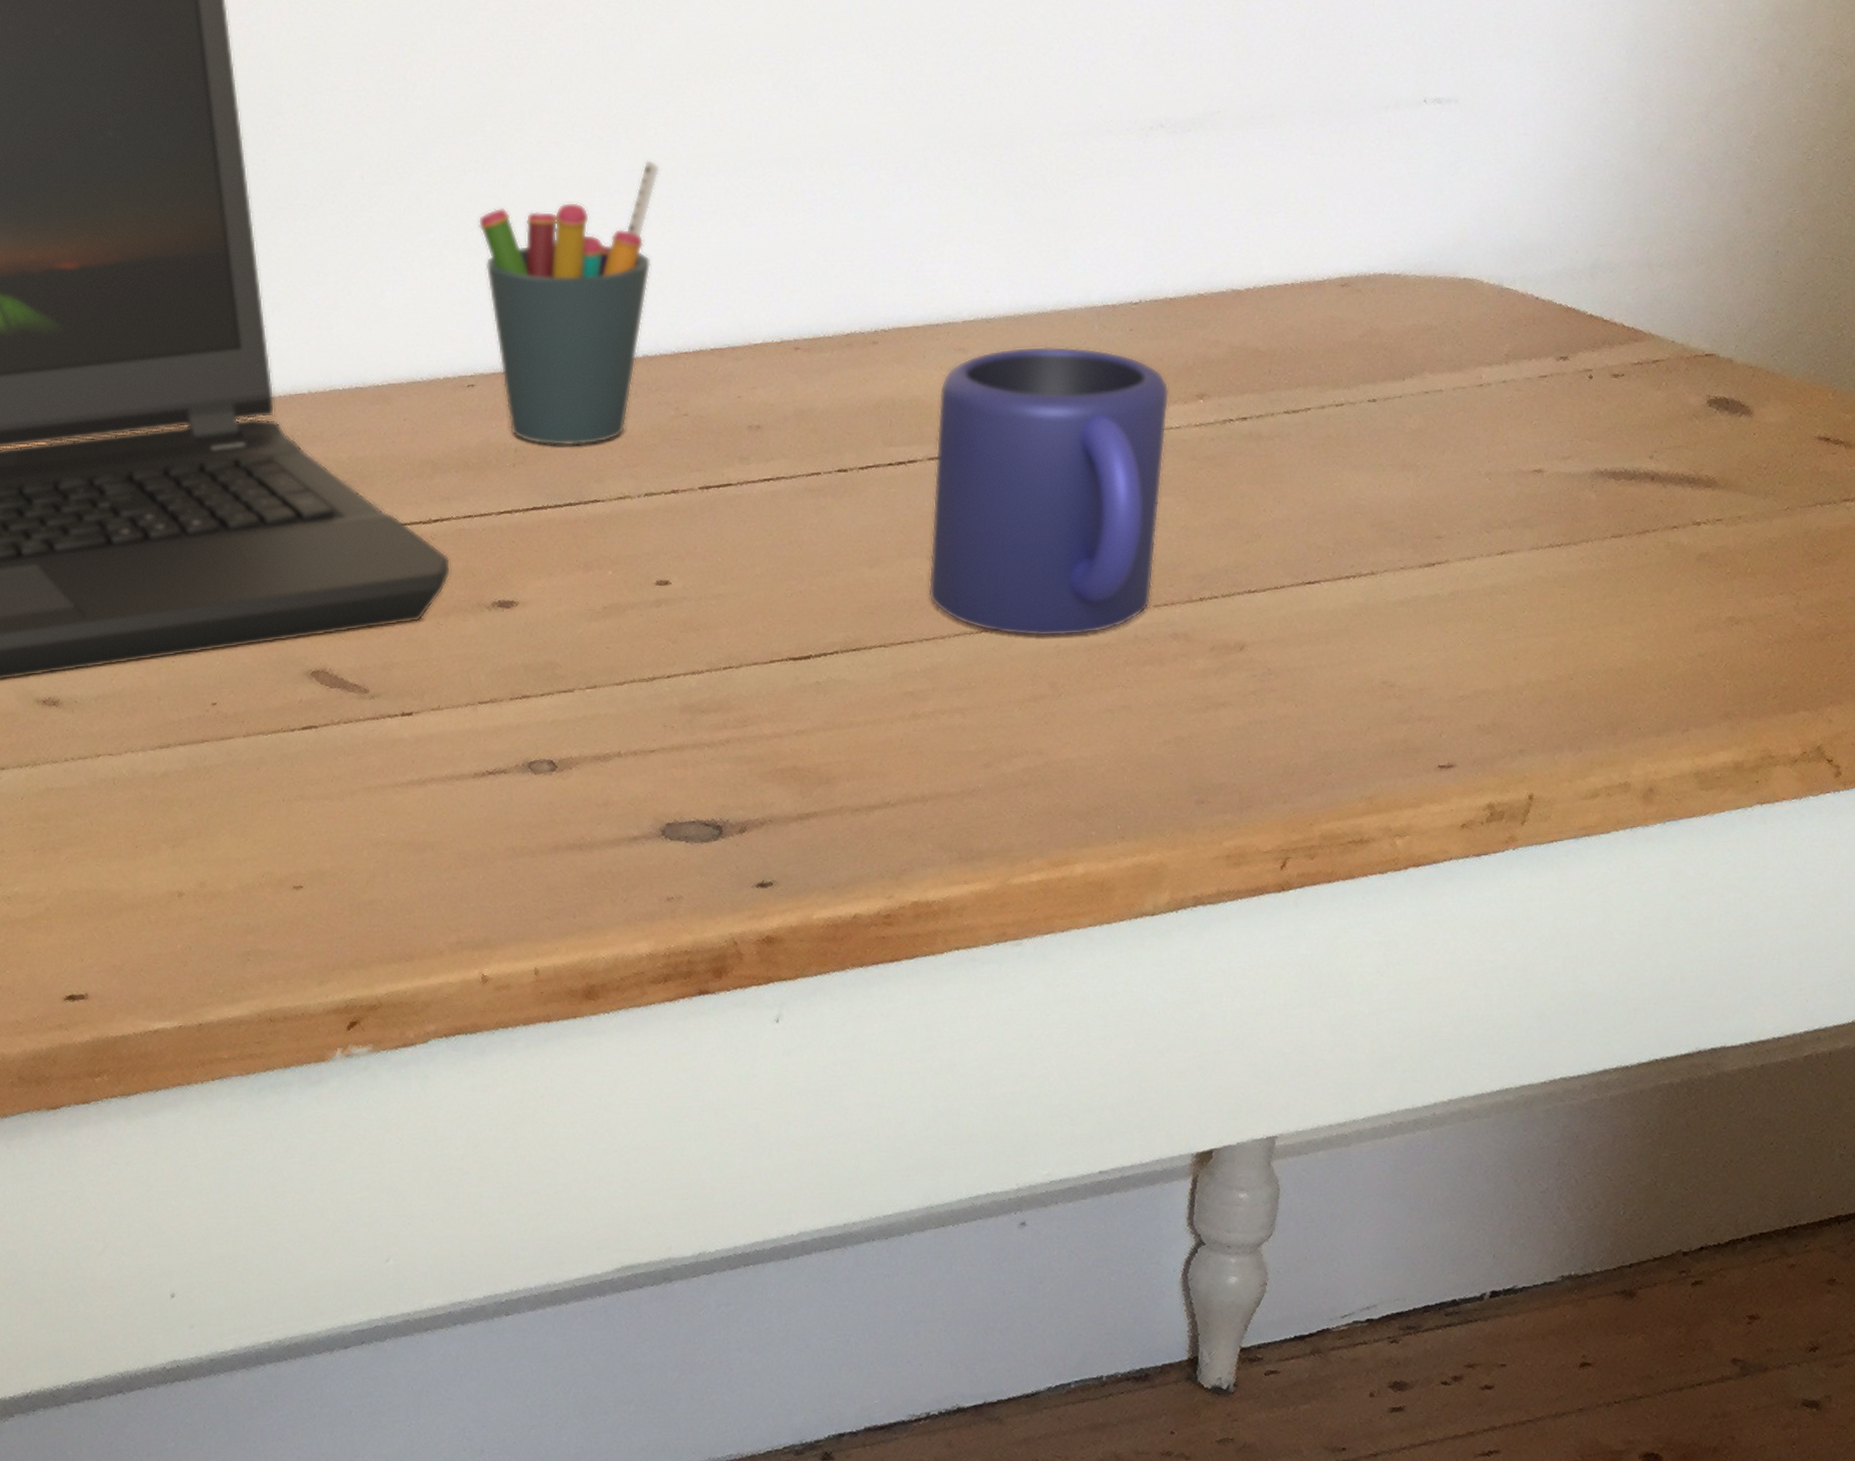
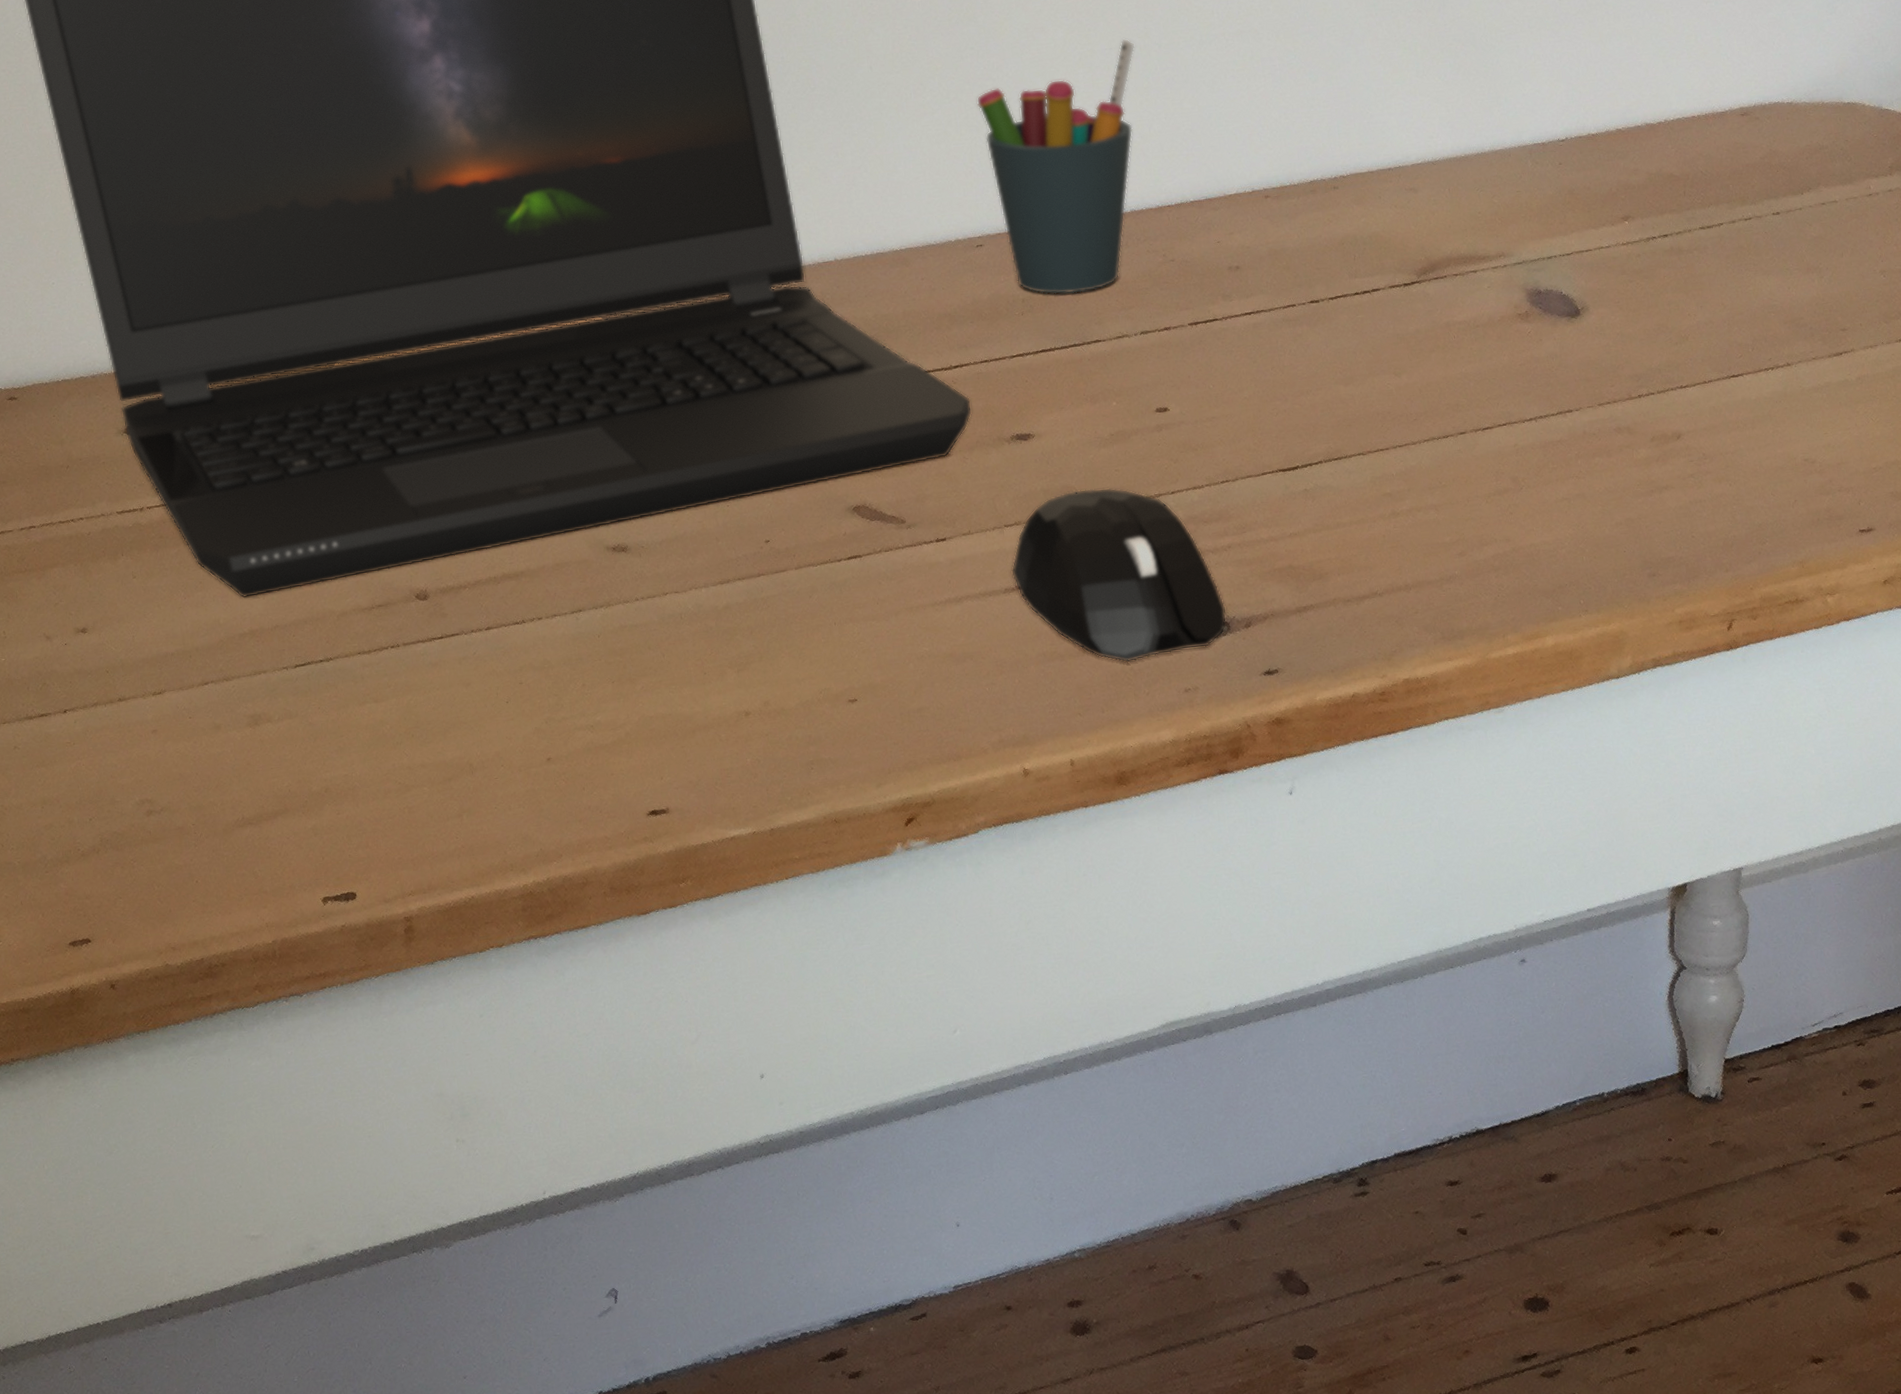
mouse: none [483,666,720,864] -> present [1011,487,1227,663]
mug: present [928,346,1170,637] -> none [1395,181,1599,438]

